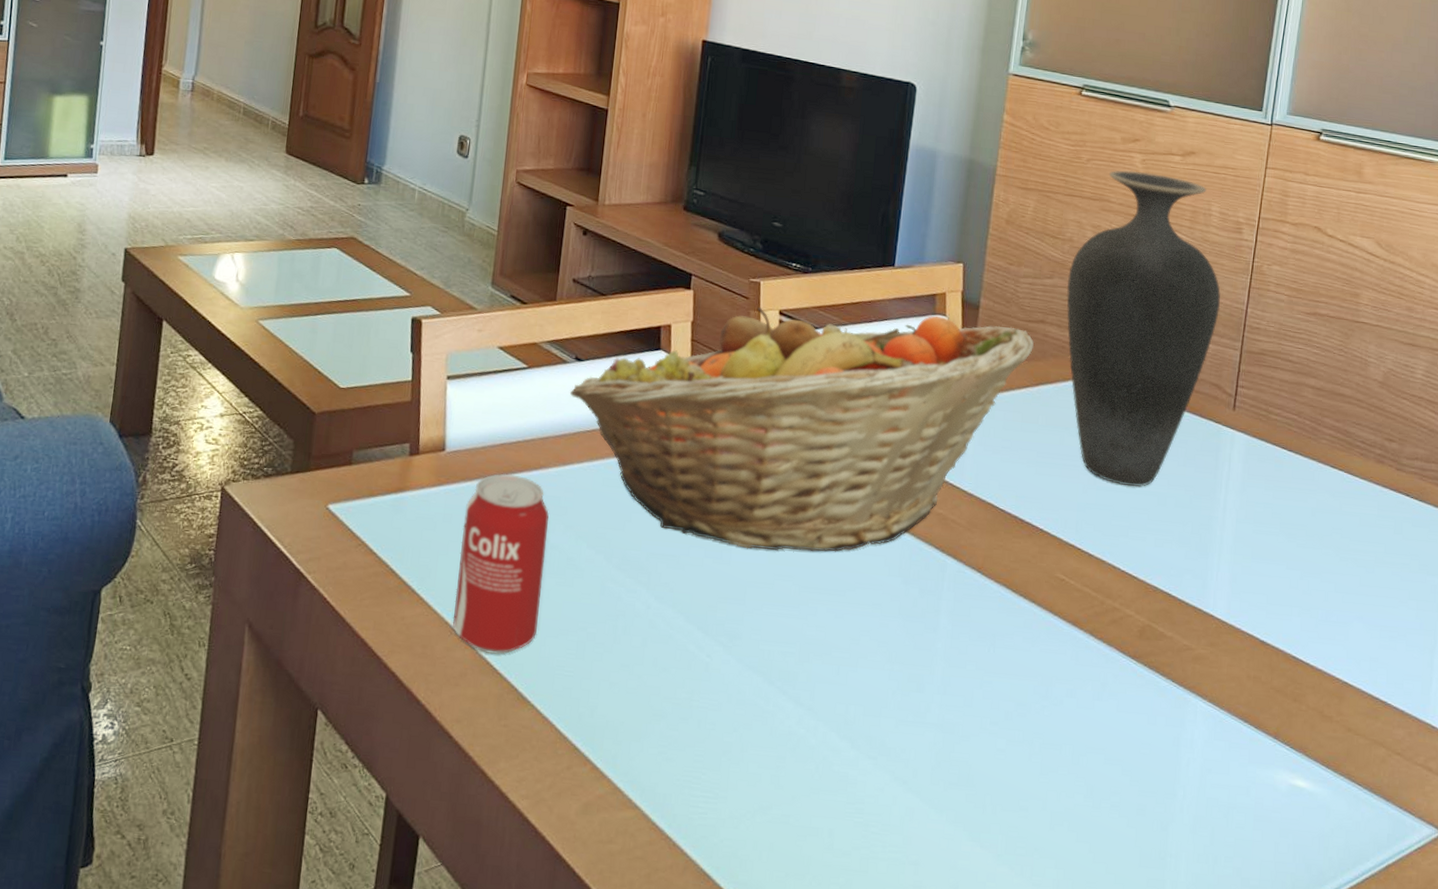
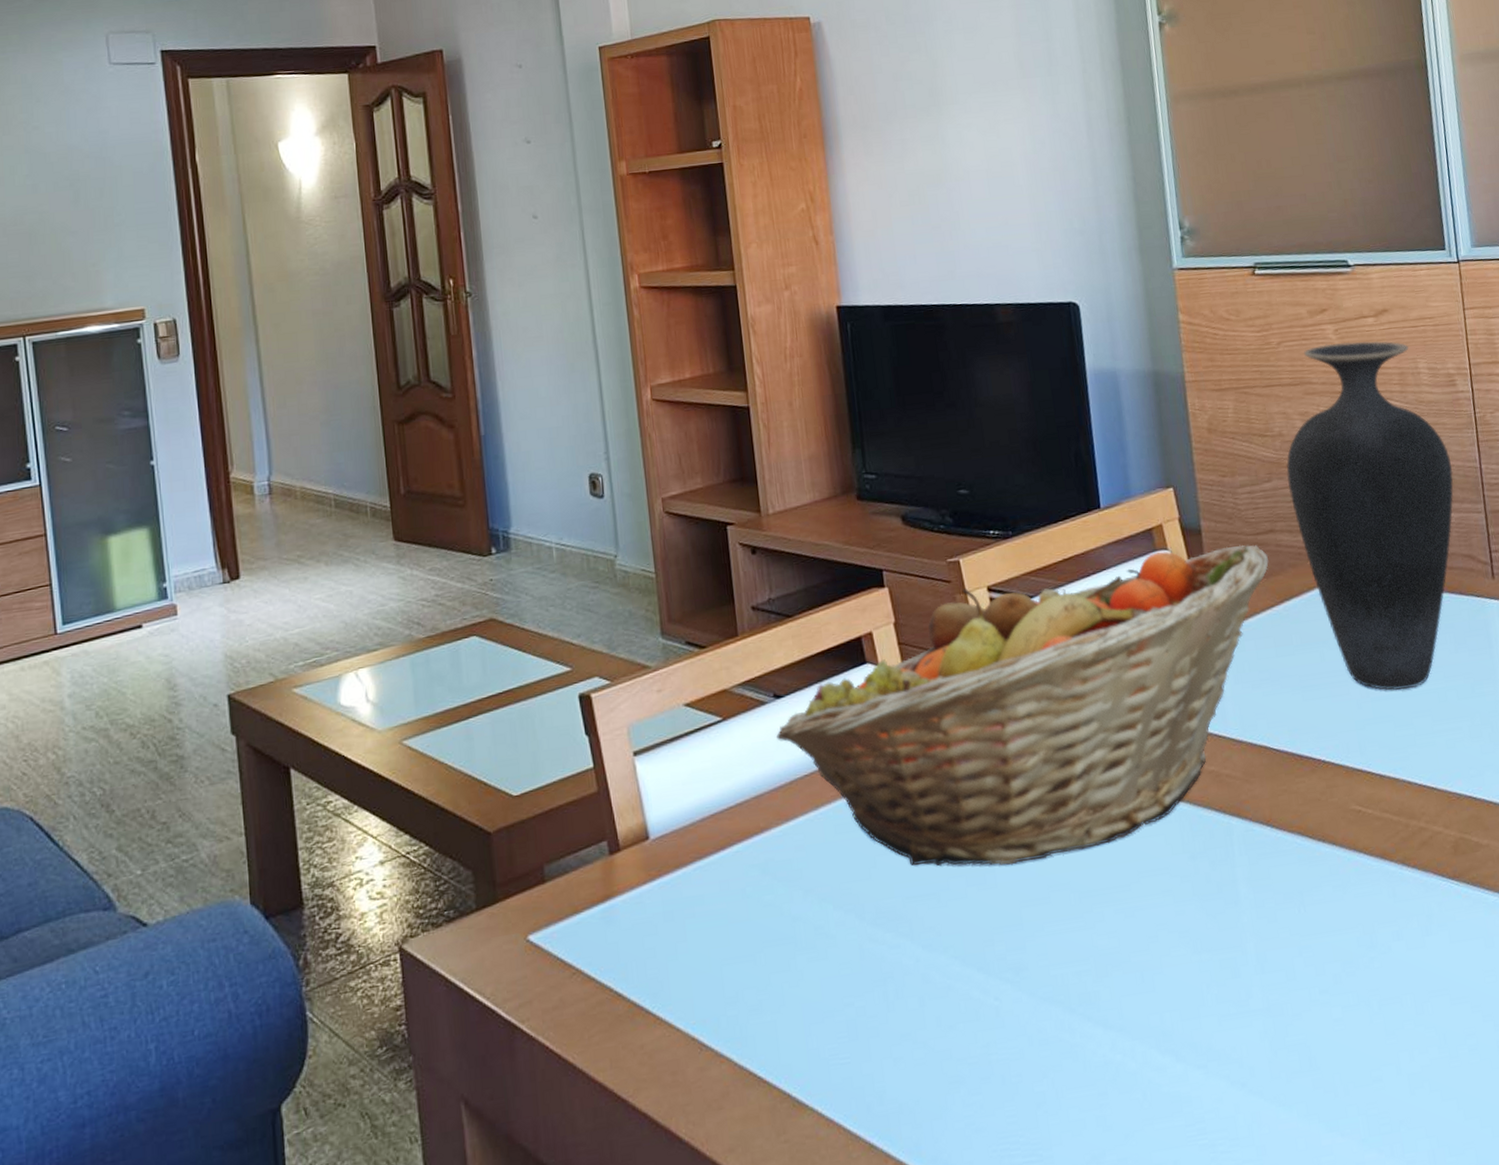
beverage can: present [453,473,549,655] -> none [686,846,798,1063]

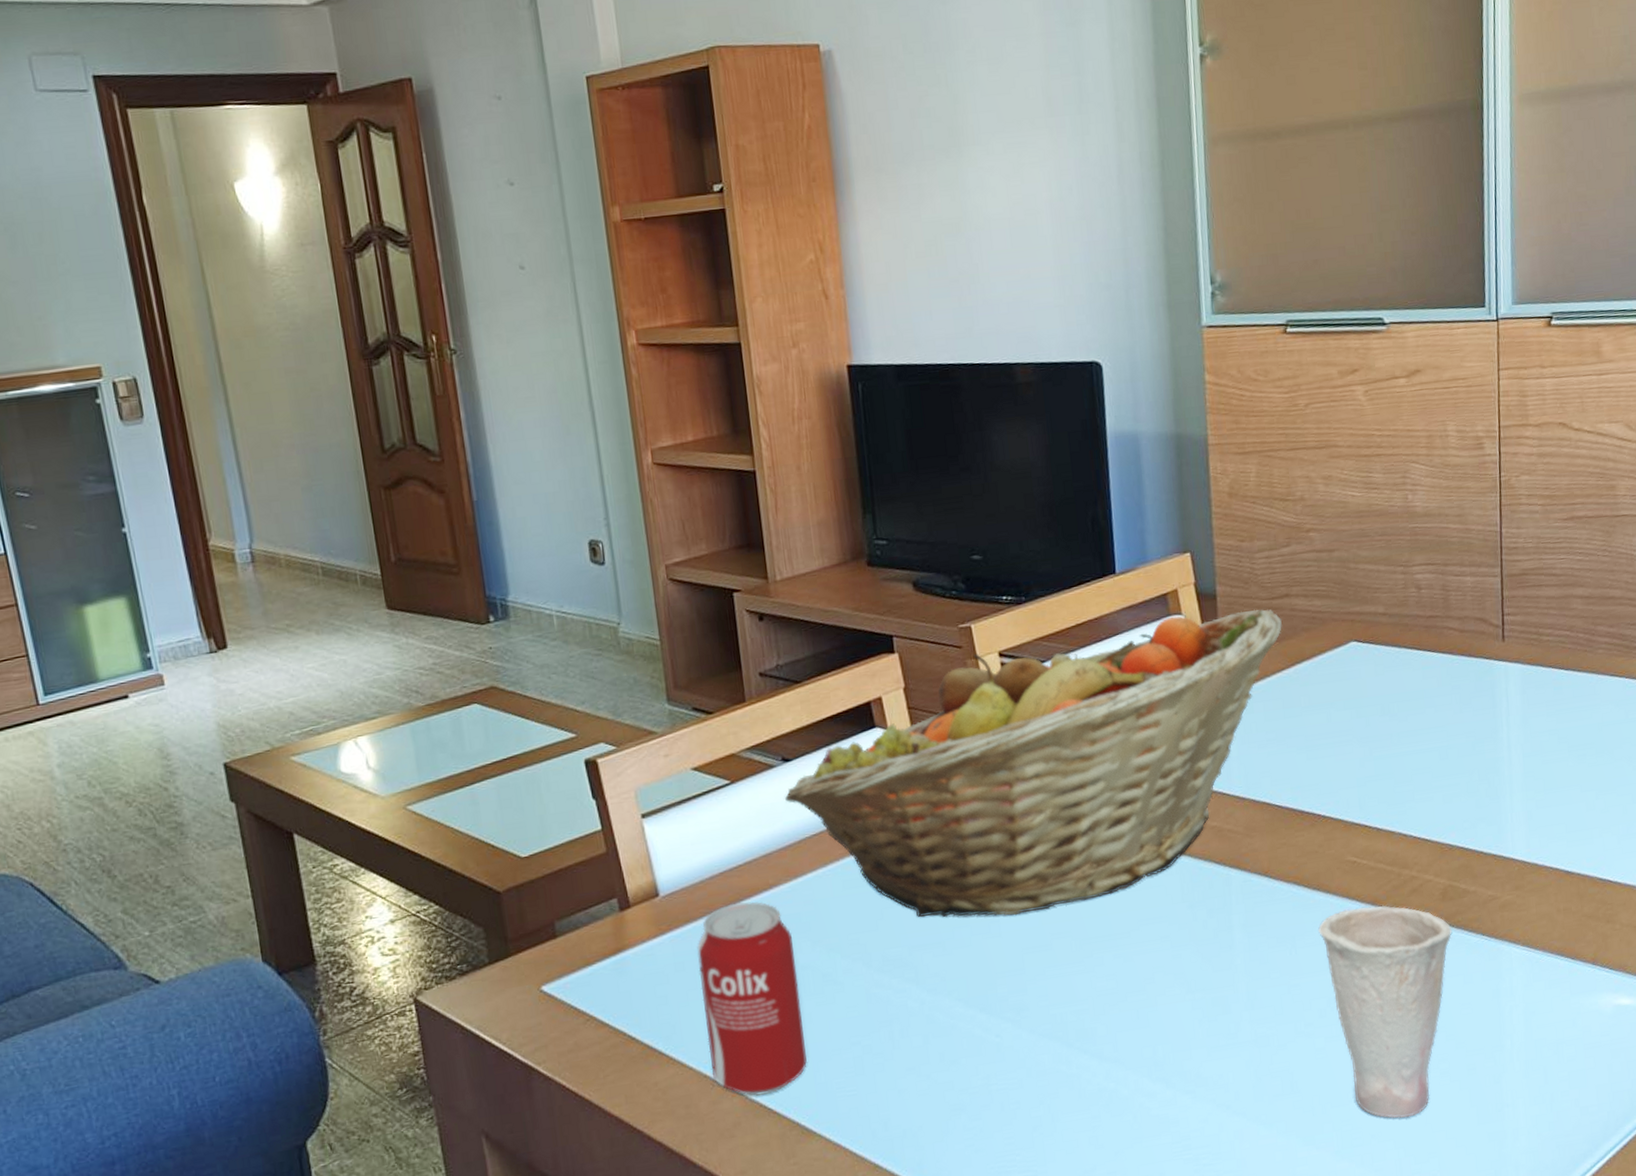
beverage can: none [686,846,798,1063] -> present [697,901,807,1097]
vase: present [1286,340,1454,691] -> none [1306,402,1473,750]
cup: none [1326,859,1468,1101] -> present [1317,905,1453,1118]

